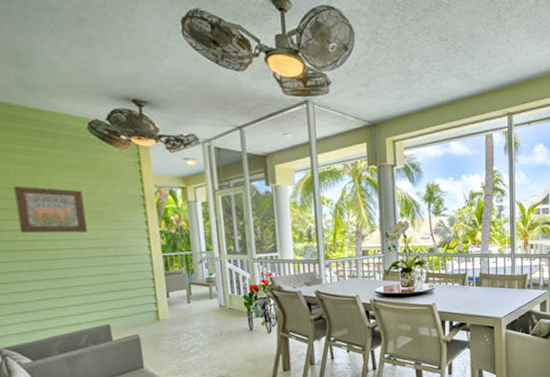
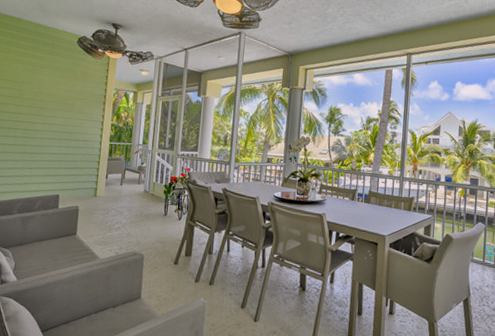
wall art: present [14,186,87,234] -> none [14,80,63,120]

